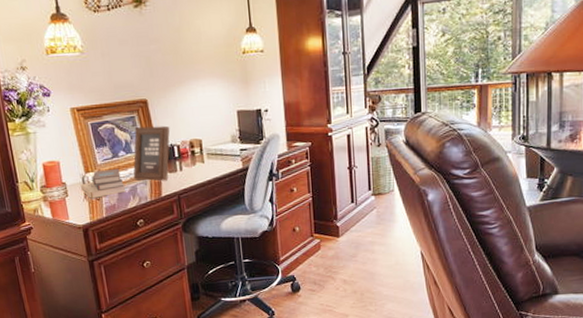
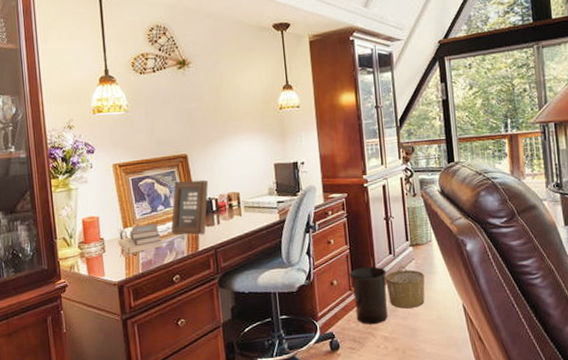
waste bin: none [311,214,348,268] -> present [349,266,388,324]
basket: none [347,214,386,255] -> present [385,265,425,309]

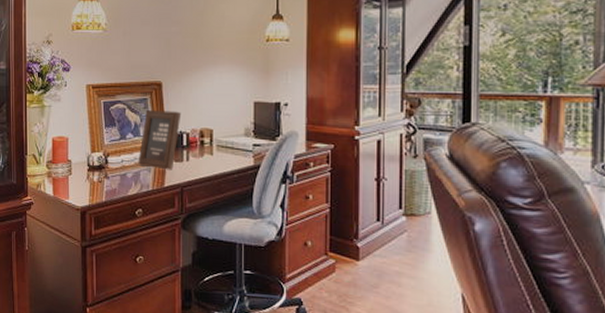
books: present [117,222,164,255] -> none [84,151,129,181]
waste bin: present [349,266,388,324] -> none [327,231,371,298]
basket: present [385,265,425,309] -> none [369,236,418,288]

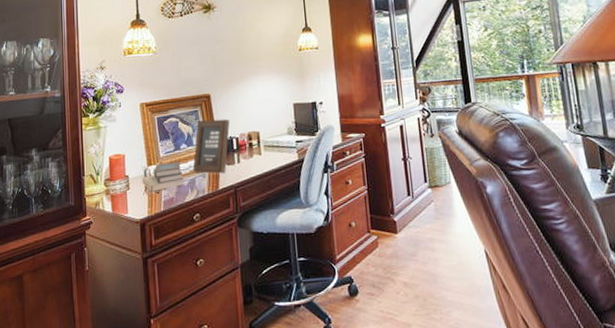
books: none [84,151,129,181] -> present [141,161,185,193]

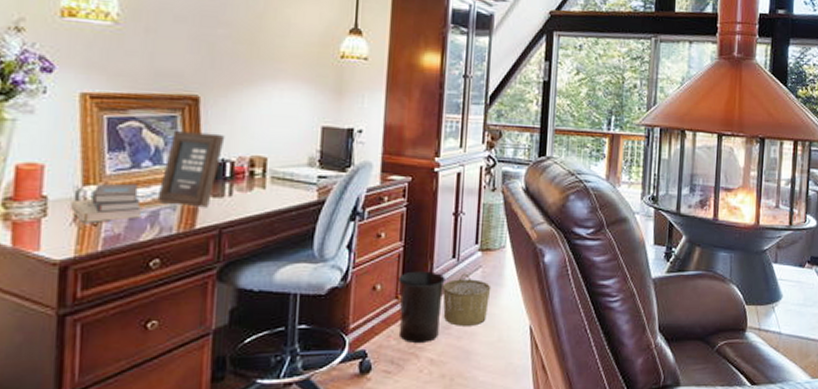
waste bin: none [367,208,407,269] -> present [398,271,445,343]
basket: none [404,207,445,253] -> present [442,273,491,326]

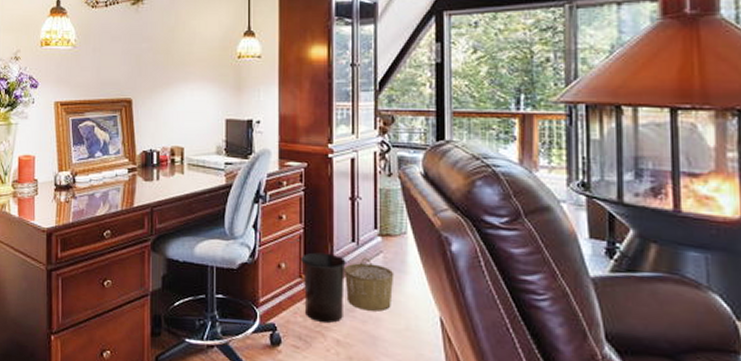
books: present [69,183,143,224] -> none [51,169,97,201]
picture frame: present [157,131,225,208] -> none [106,128,152,190]

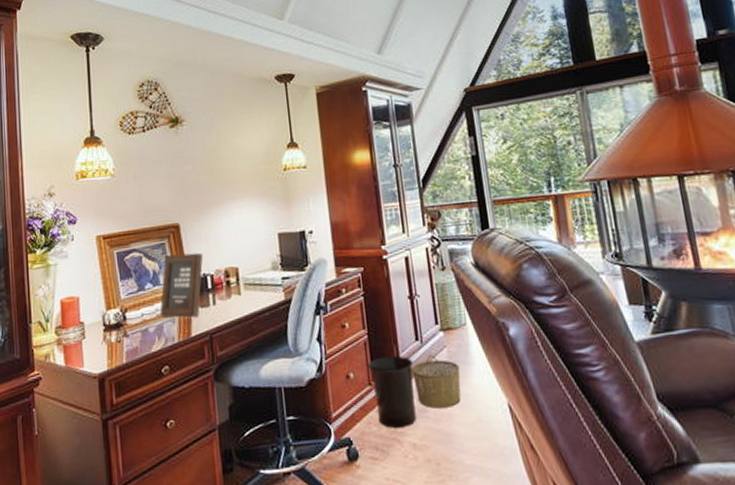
picture frame: none [106,128,152,190] -> present [160,252,204,319]

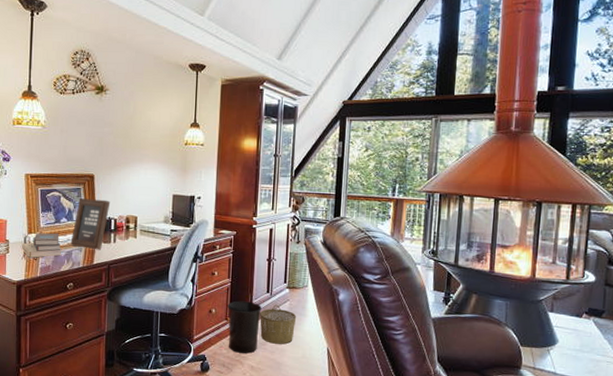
books: none [99,303,151,342] -> present [21,232,62,259]

